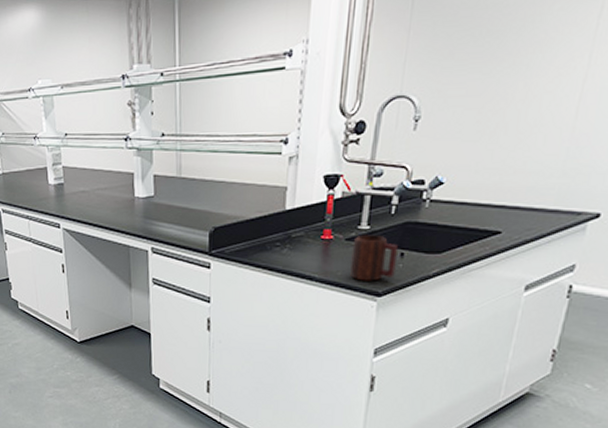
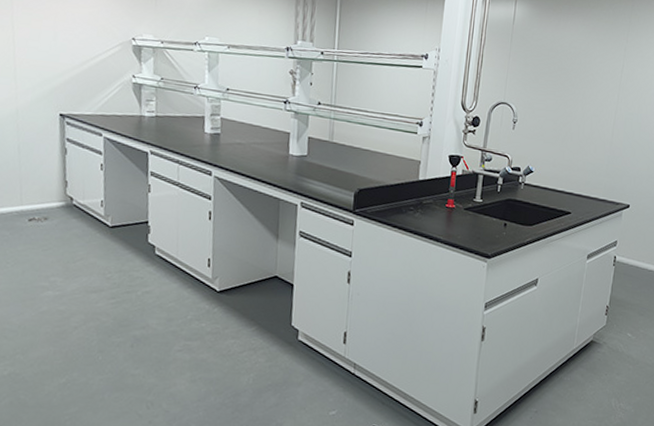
mug: present [350,234,398,281] -> none [467,206,502,245]

